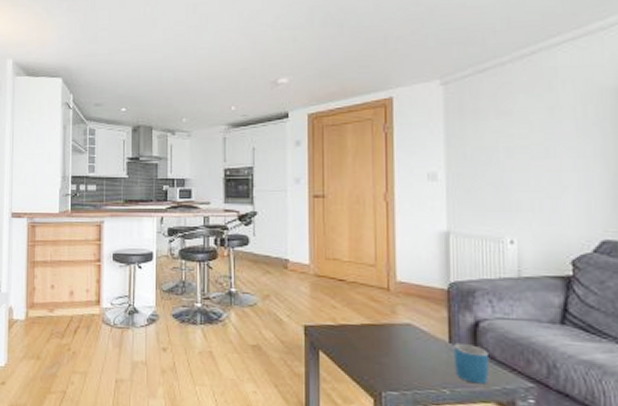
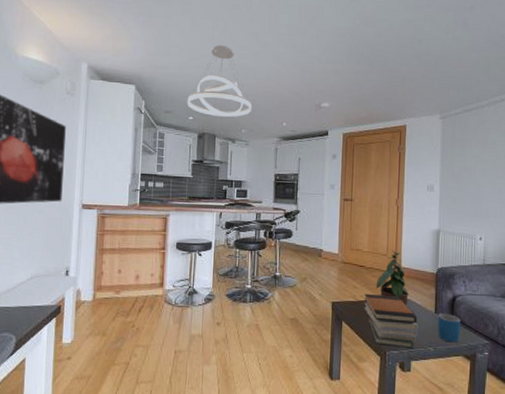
pendant light: none [118,22,194,105] -> present [187,45,253,117]
book stack: none [347,315,426,389] -> present [364,293,418,348]
potted plant: none [362,260,409,332] -> present [376,251,409,306]

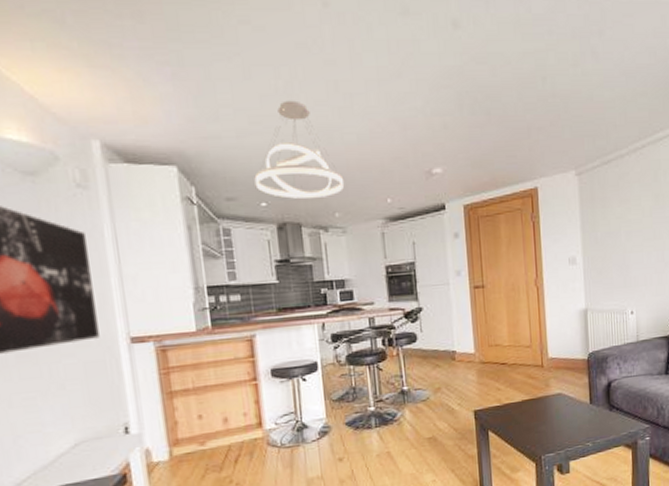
book stack: present [364,293,418,348] -> none [510,391,574,450]
potted plant: present [376,251,409,306] -> none [522,340,560,401]
mug: present [438,313,460,343] -> none [594,402,619,434]

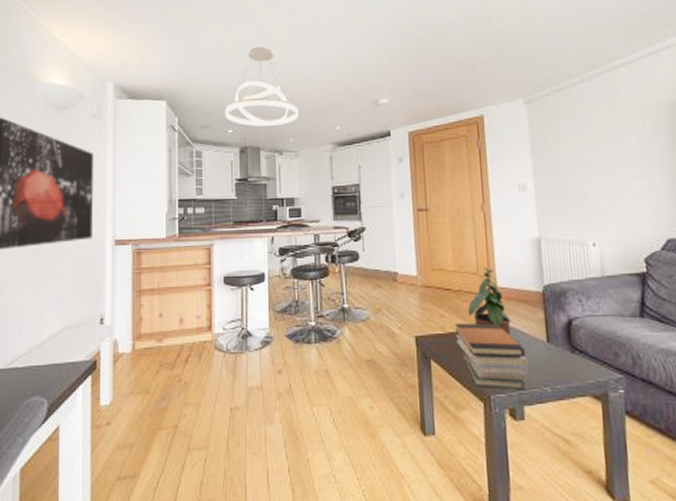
book stack: none [510,391,574,450] -> present [454,322,529,390]
potted plant: none [522,340,560,401] -> present [467,268,511,336]

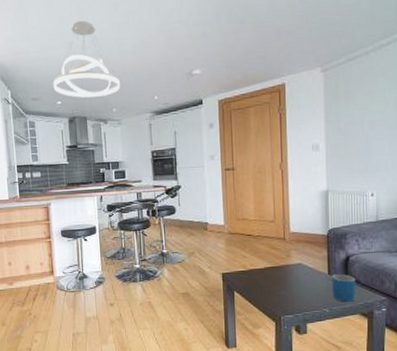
book stack: present [454,322,529,390] -> none [254,261,312,312]
potted plant: present [467,268,511,336] -> none [265,217,300,270]
mug: none [552,342,584,379] -> present [332,274,356,302]

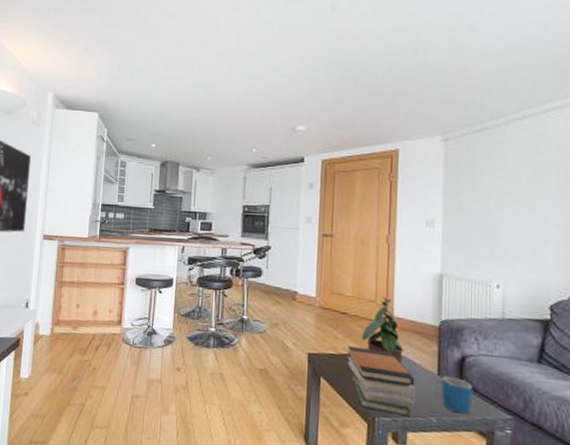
pendant light: present [53,20,121,98] -> none [150,68,219,144]
book stack: none [254,261,312,312] -> present [347,345,416,417]
potted plant: none [265,217,300,270] -> present [361,297,403,364]

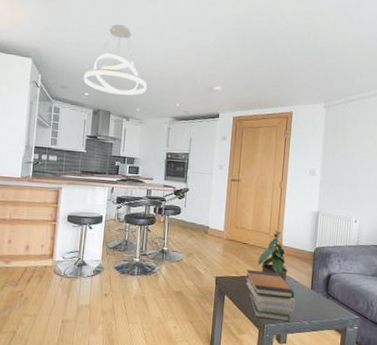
pendant light: none [150,68,219,144] -> present [83,24,148,96]
mug: present [442,376,472,415] -> none [313,290,334,317]

